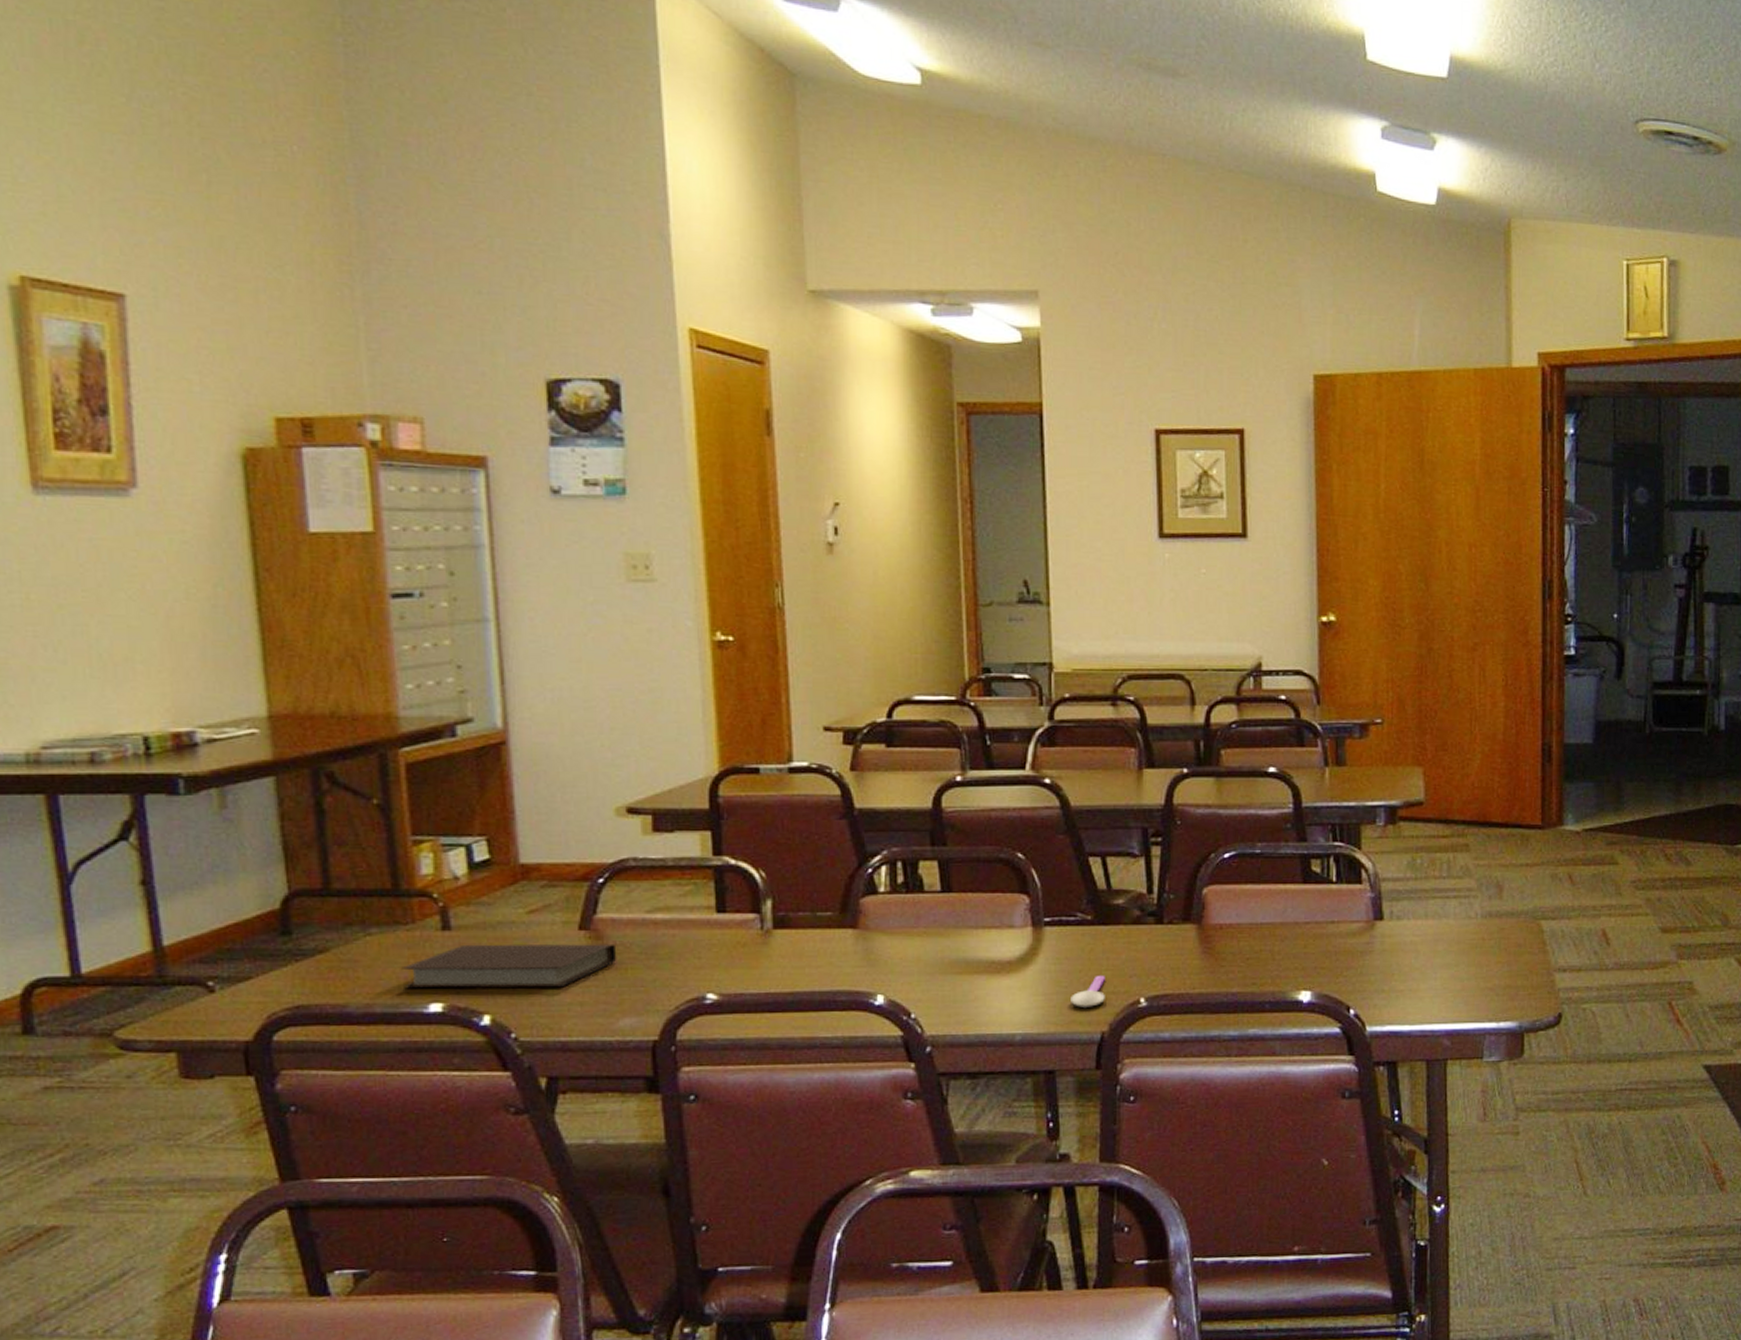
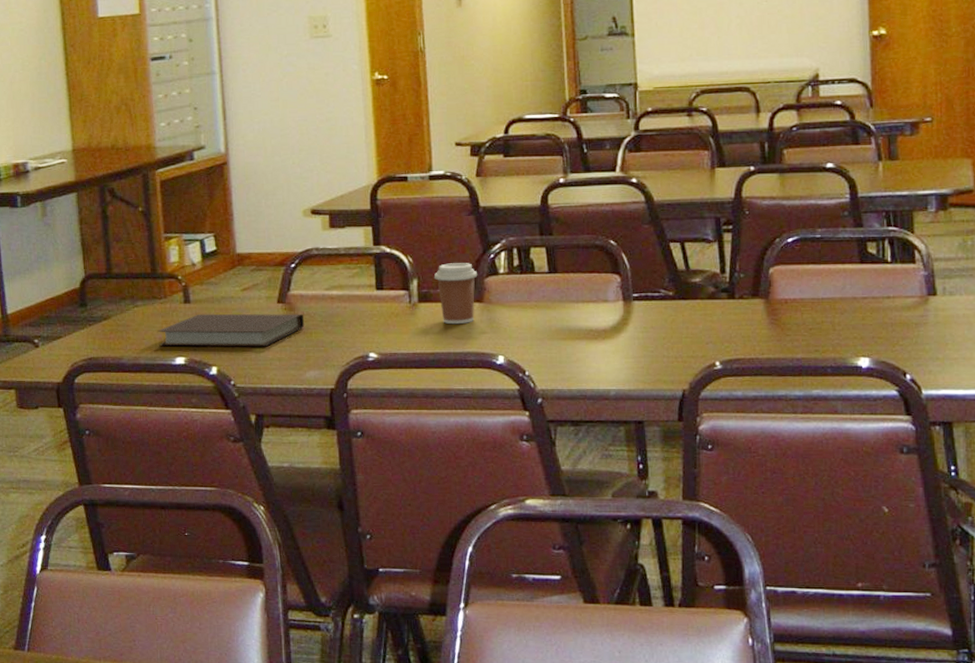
coffee cup: none [793,879,852,957] -> present [433,263,478,325]
spoon: present [1071,975,1105,1007] -> none [656,341,685,369]

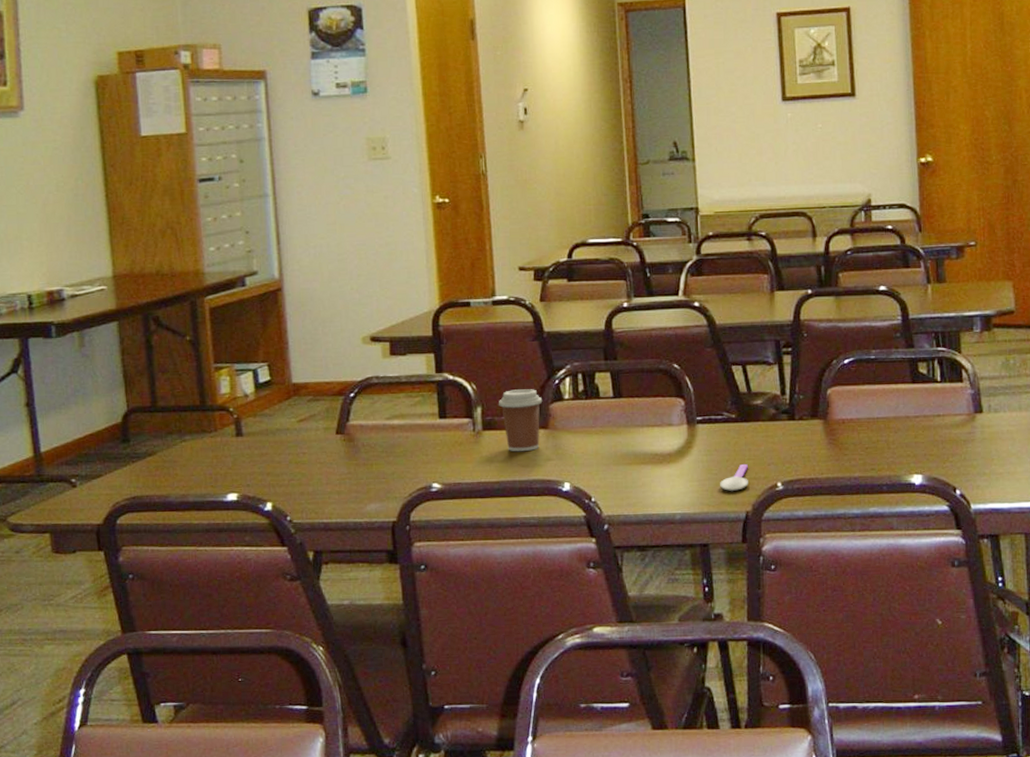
notebook: present [157,313,305,347] -> none [207,445,365,482]
spoon: none [656,341,685,369] -> present [720,463,748,491]

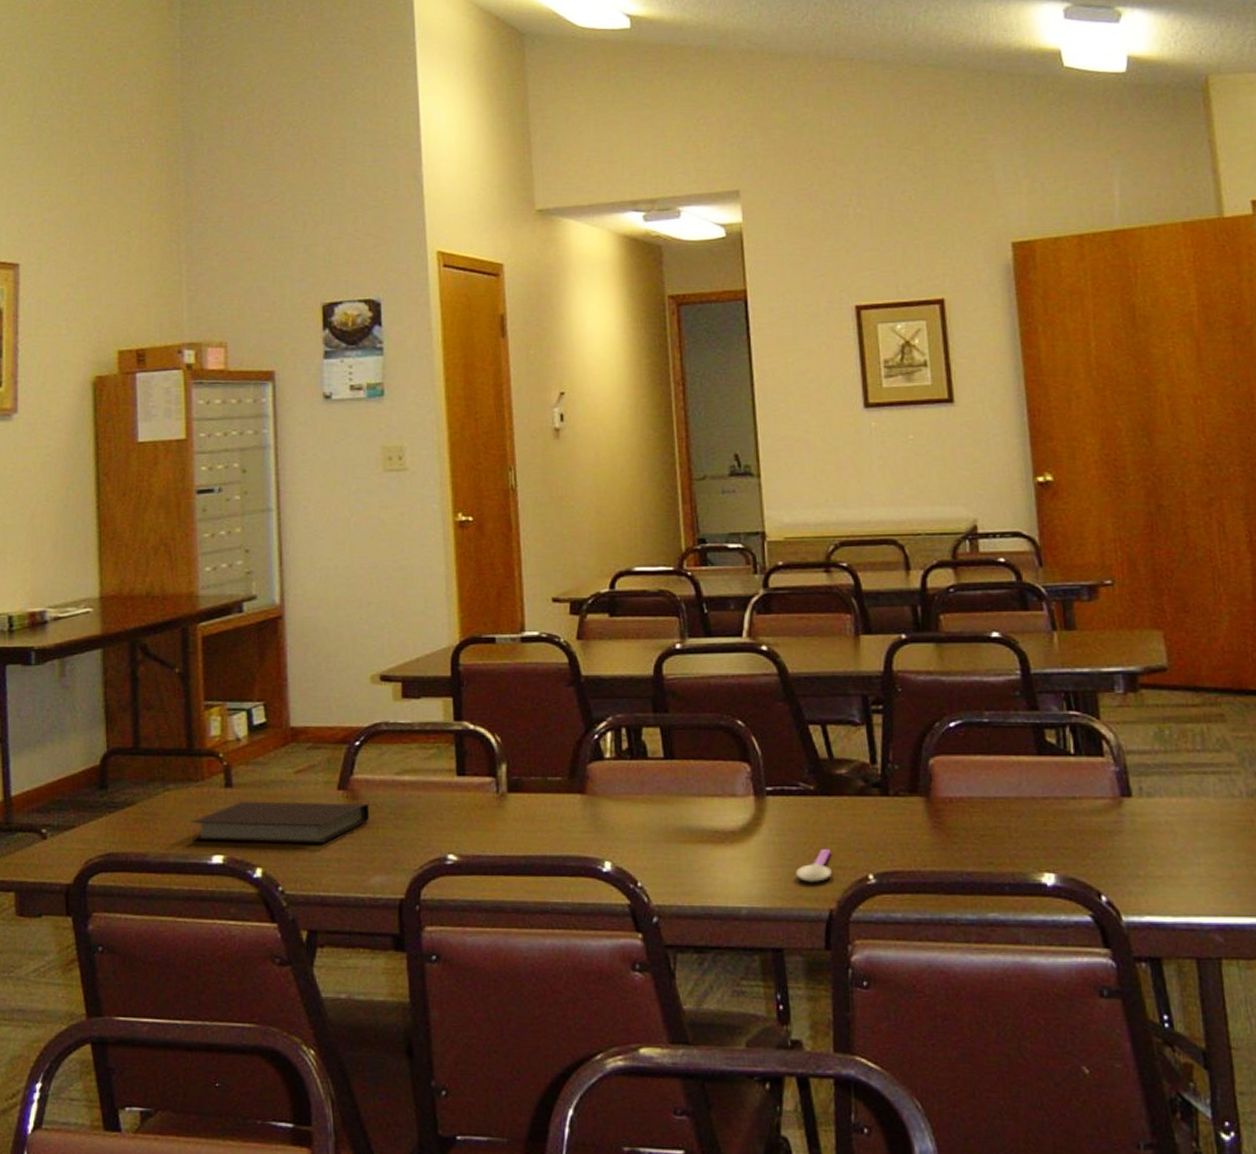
notebook: none [207,445,365,482] -> present [191,801,370,844]
coffee cup: present [498,389,543,452] -> none [526,744,579,821]

